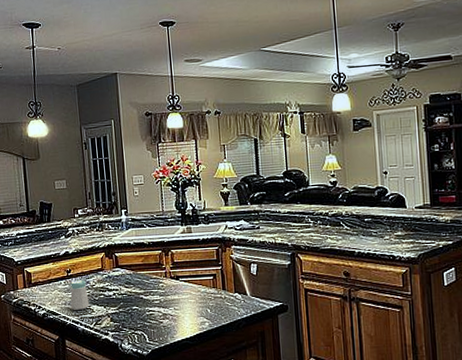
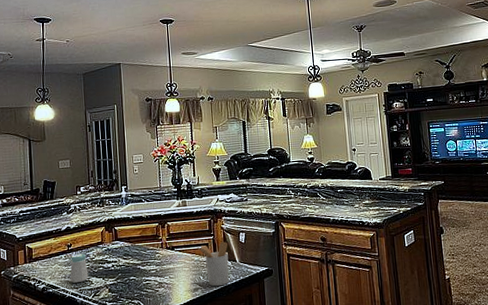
utensil holder: none [203,273,239,321] -> present [197,241,229,287]

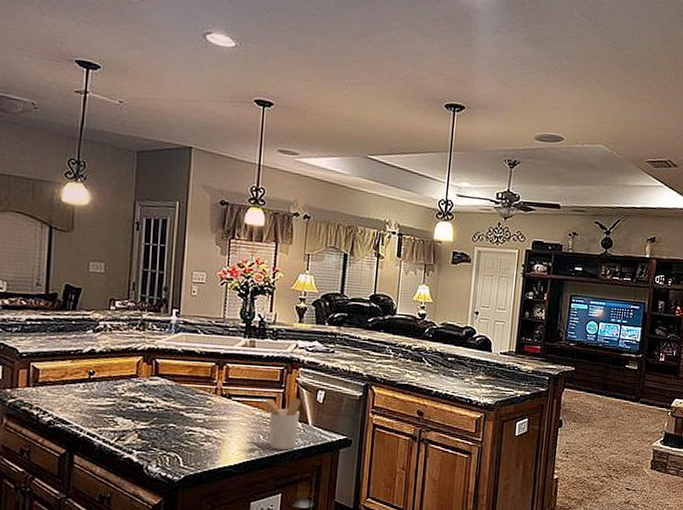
salt shaker: present [70,253,89,283] -> none [87,385,114,421]

